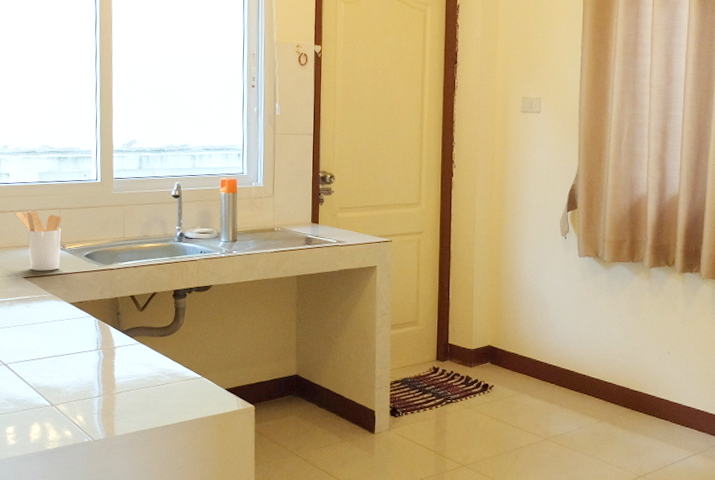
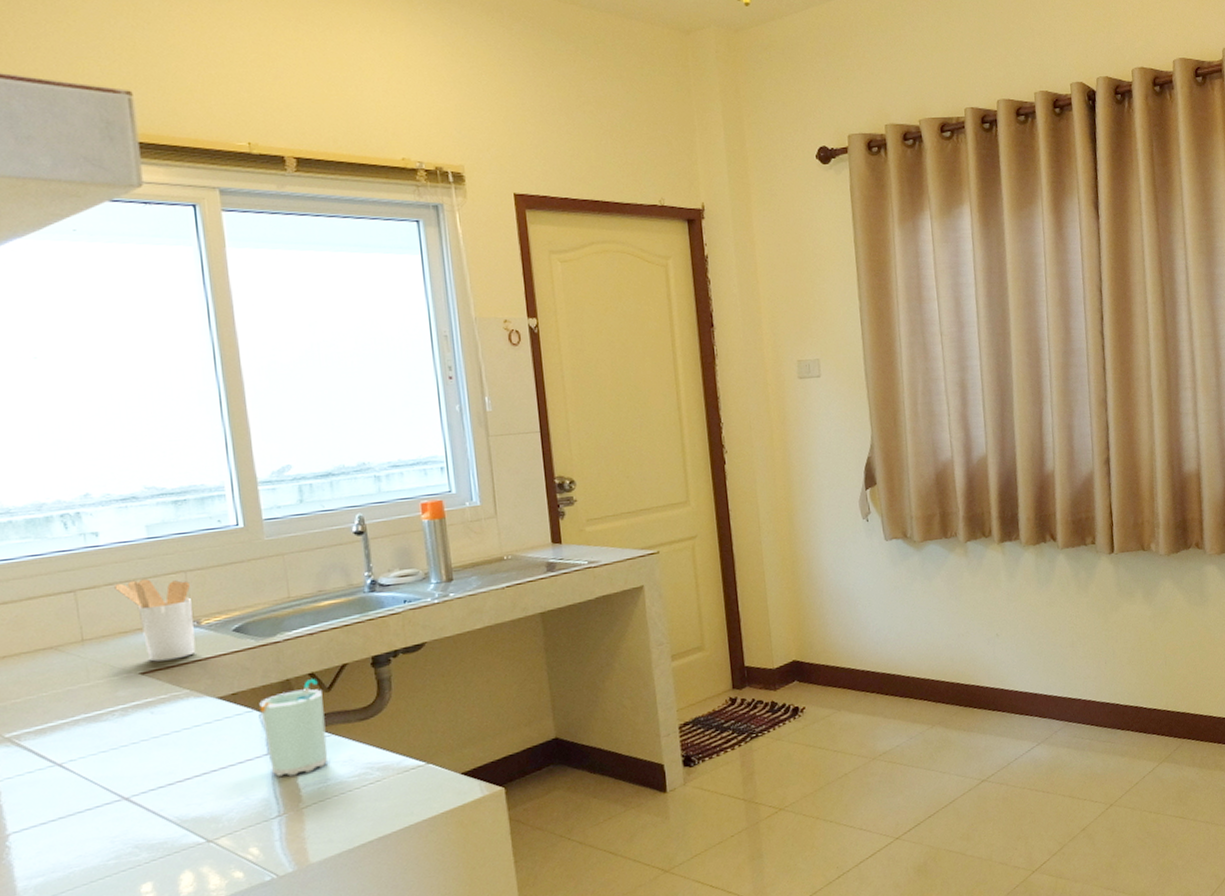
cup: none [96,299,138,369] -> present [259,678,329,777]

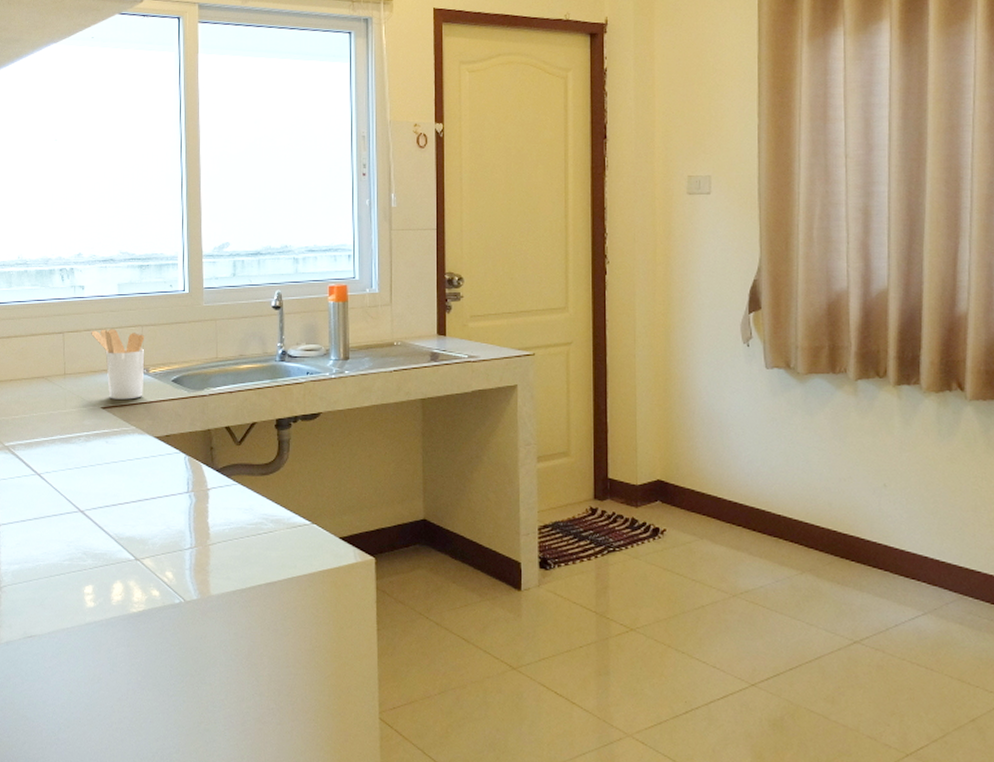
cup: present [259,678,329,777] -> none [185,431,234,515]

